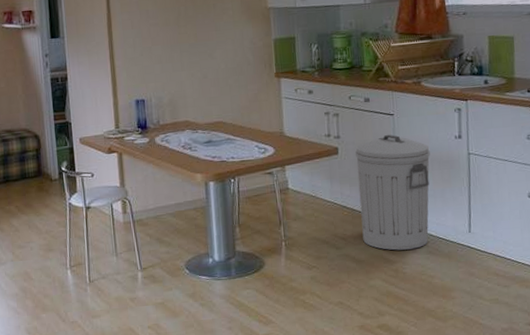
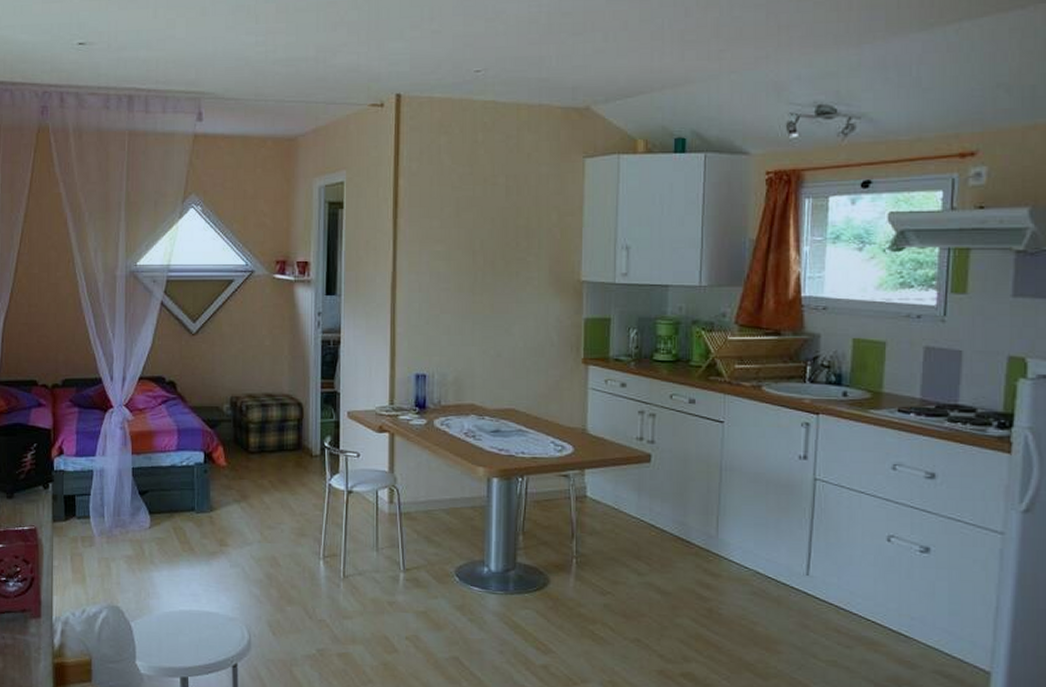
trash can: present [355,134,430,251] -> none [672,445,766,587]

